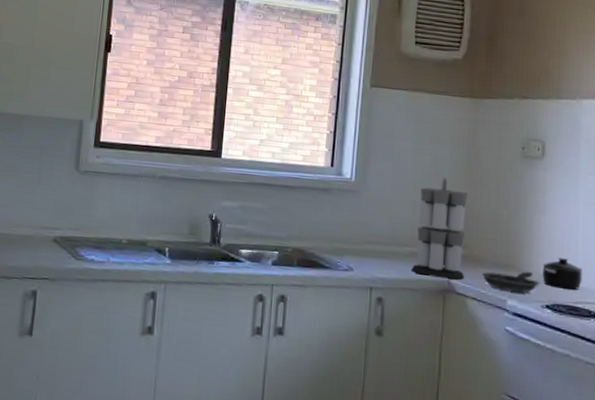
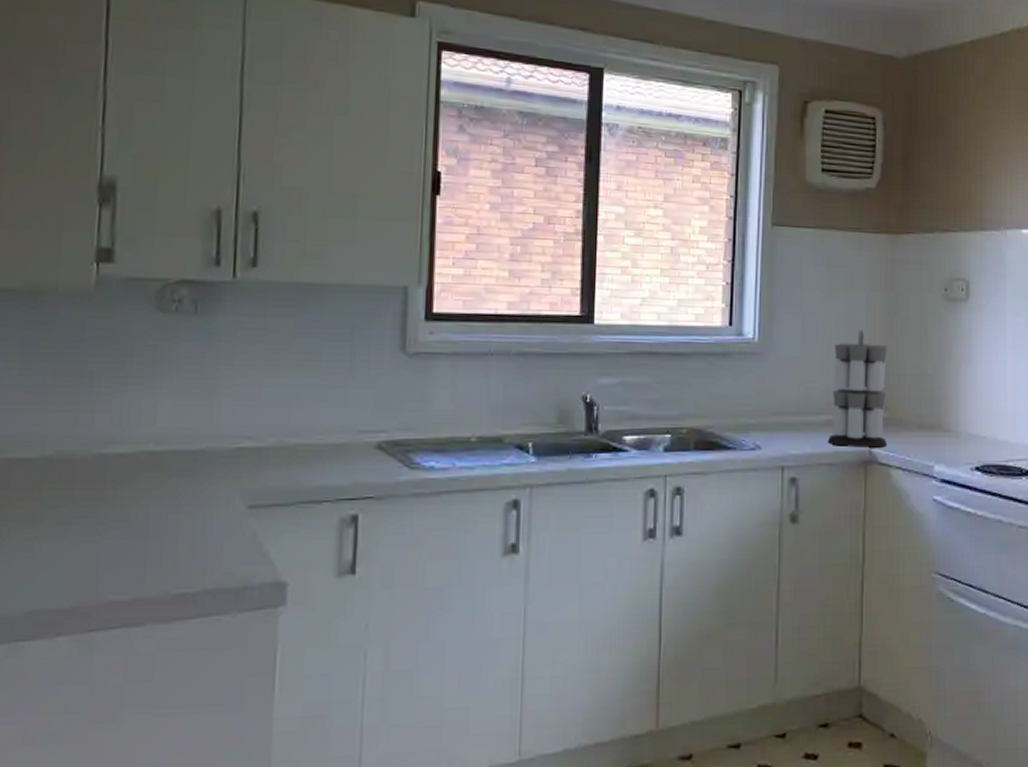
frying pan: present [481,271,538,293] -> none [906,430,967,455]
saucepan: present [542,258,582,290] -> none [971,412,1012,447]

